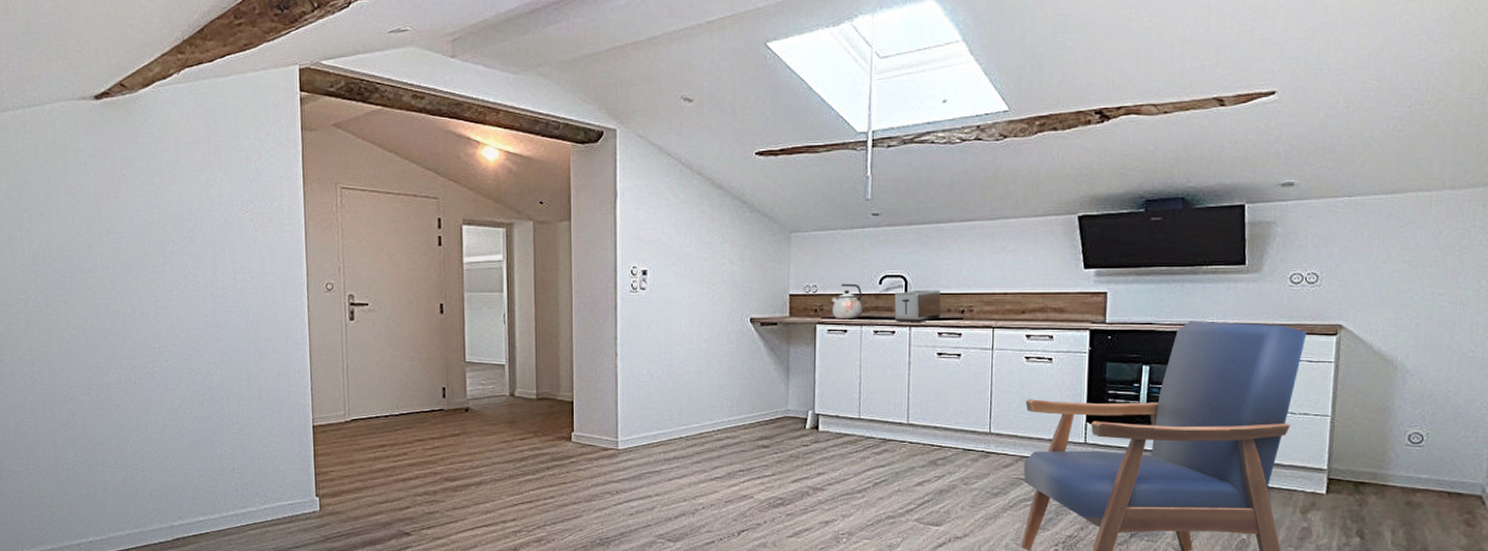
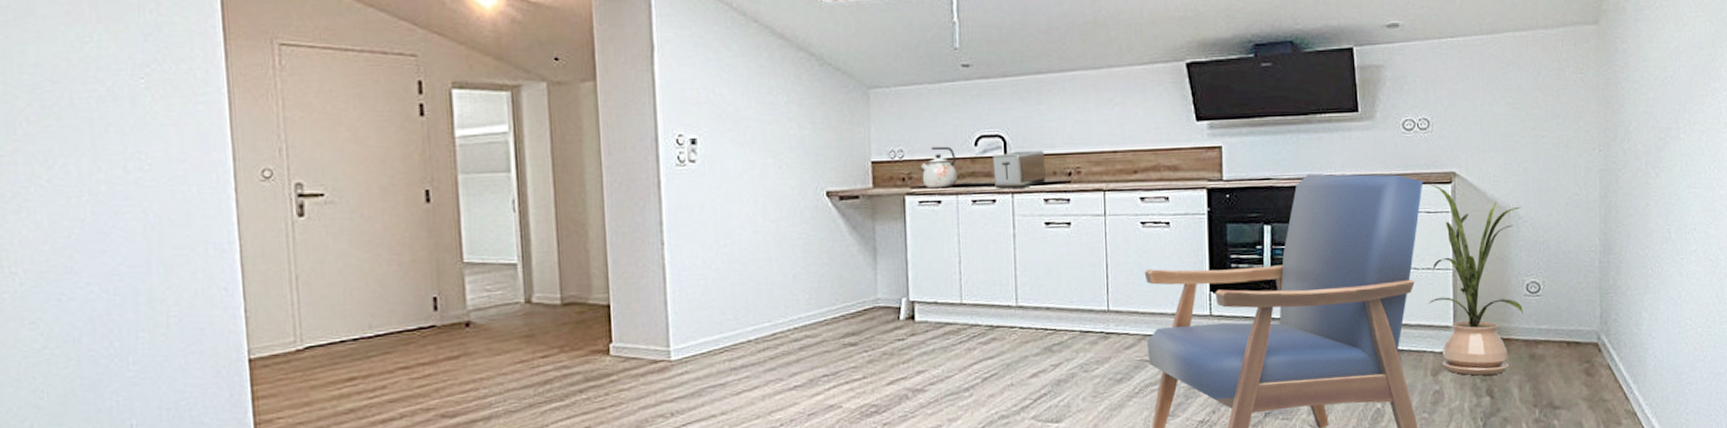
house plant: none [1302,335,1410,517] -> present [1428,184,1523,376]

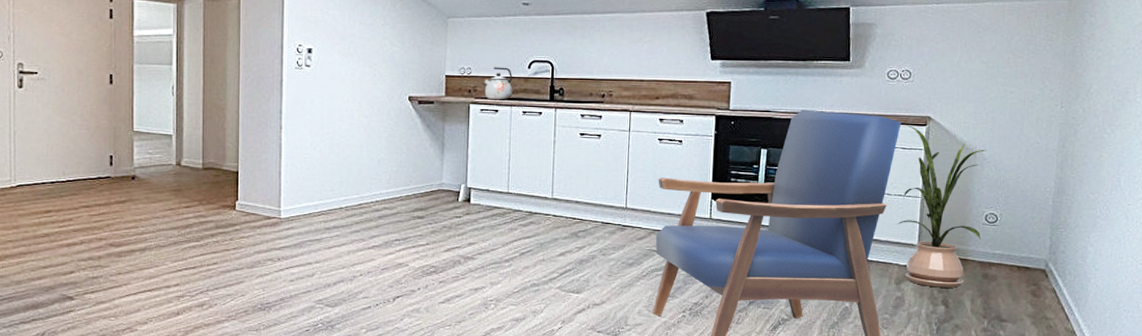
toaster: present [992,150,1046,189] -> none [541,74,584,104]

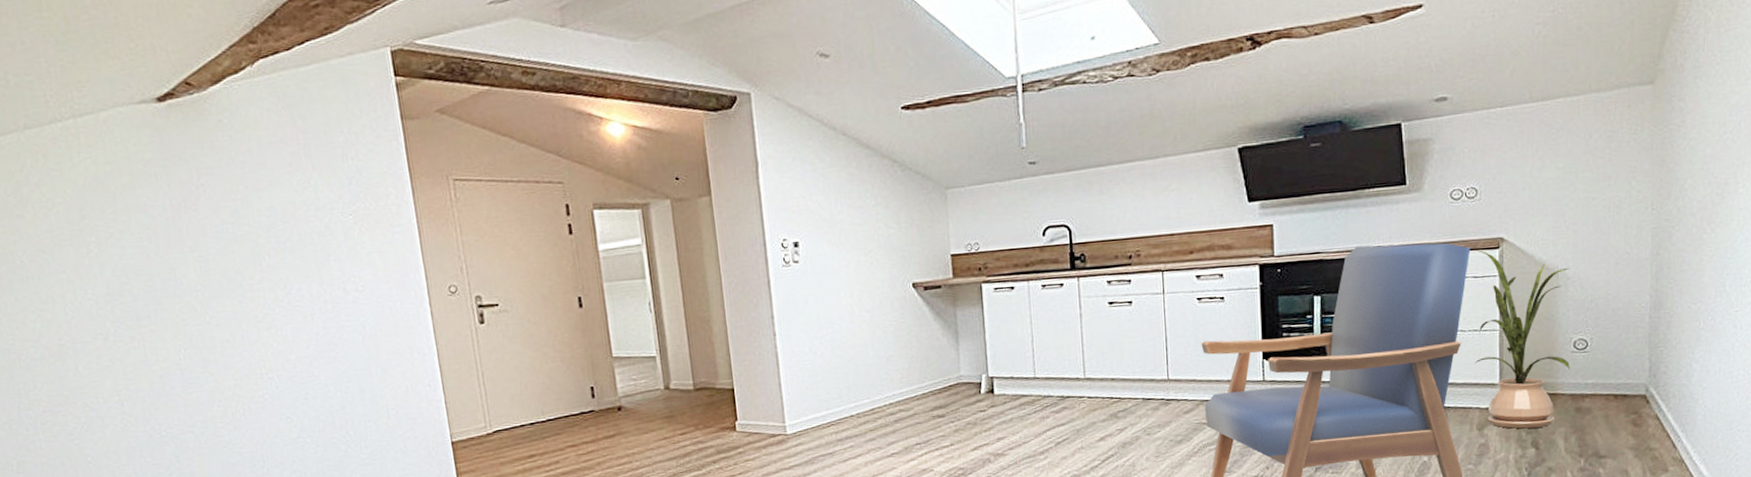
kettle: present [483,67,513,100] -> none [994,237,1028,276]

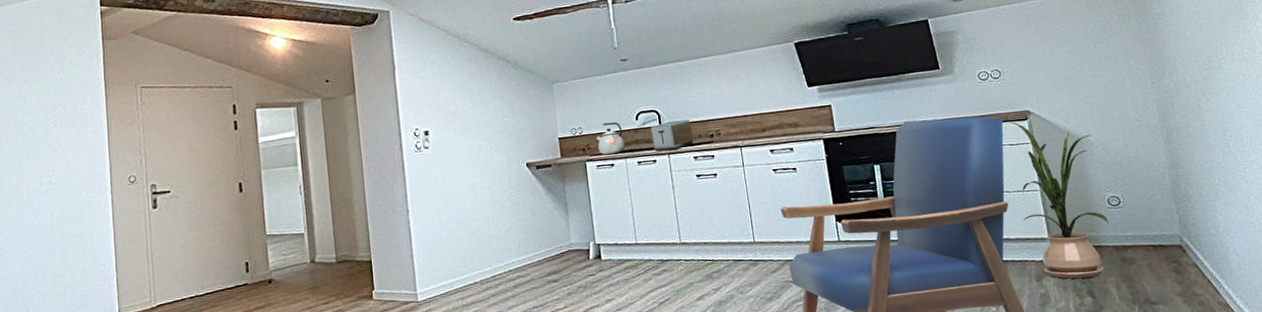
kettle: none [994,237,1028,276] -> present [596,122,625,155]
toaster: none [1059,236,1108,274] -> present [650,119,694,152]

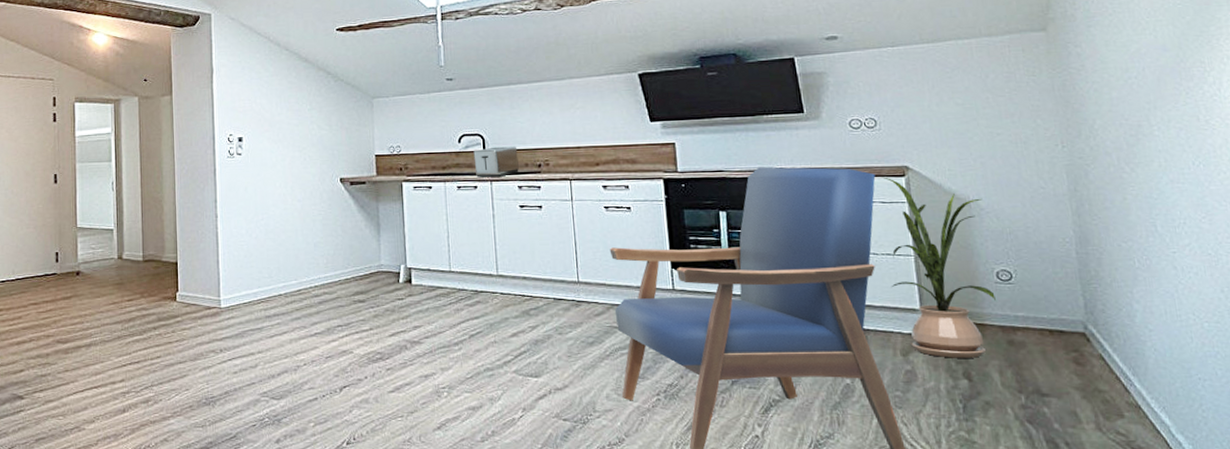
kettle: present [596,122,625,155] -> none [414,143,445,177]

